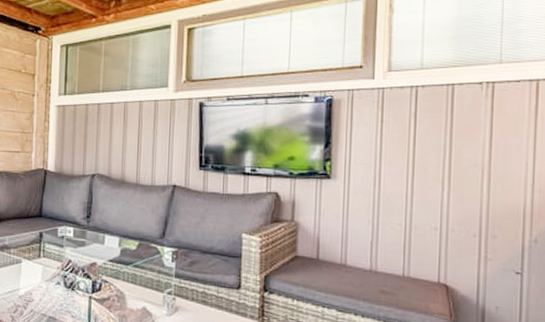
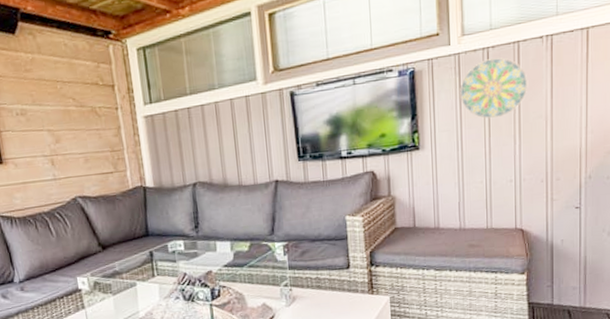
decorative plate: none [381,98,463,160] -> present [460,57,528,119]

